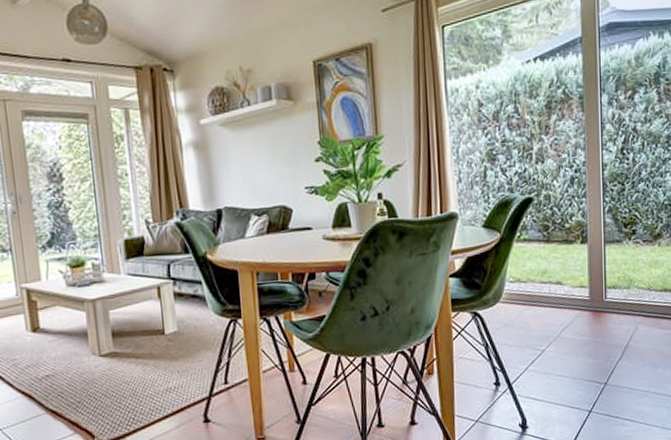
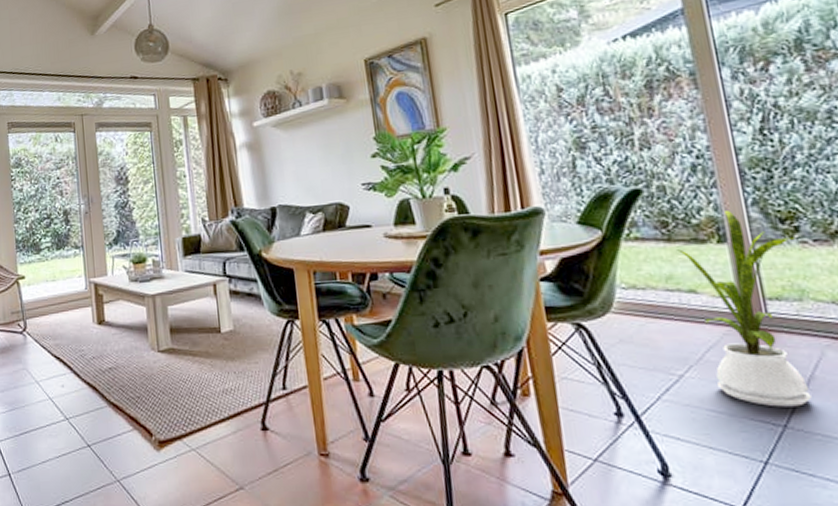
house plant: none [552,216,633,370] -> present [677,209,812,407]

